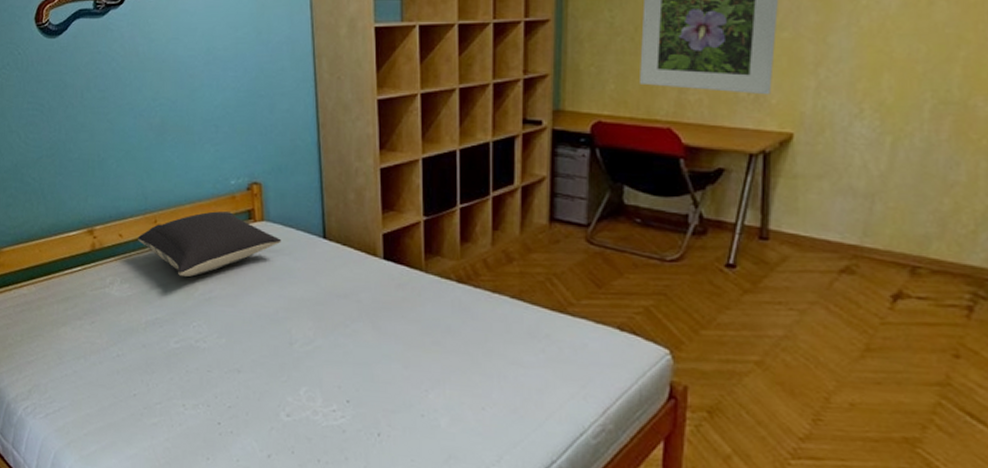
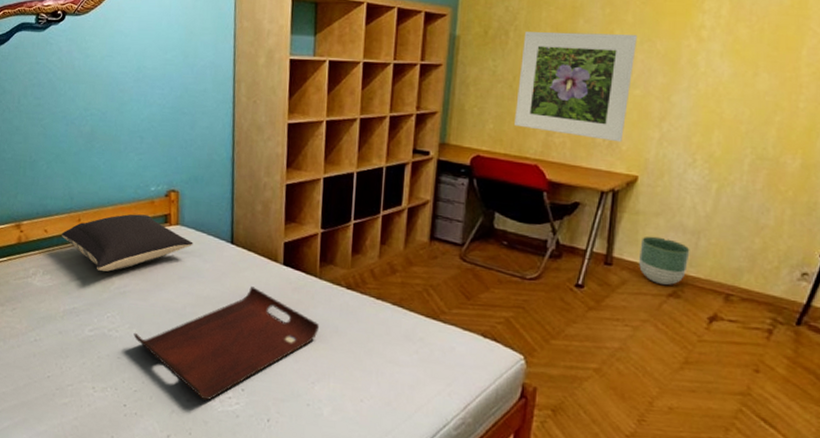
serving tray: none [223,285,428,415] -> present [133,286,319,401]
planter: none [801,203,864,259] -> present [639,236,690,285]

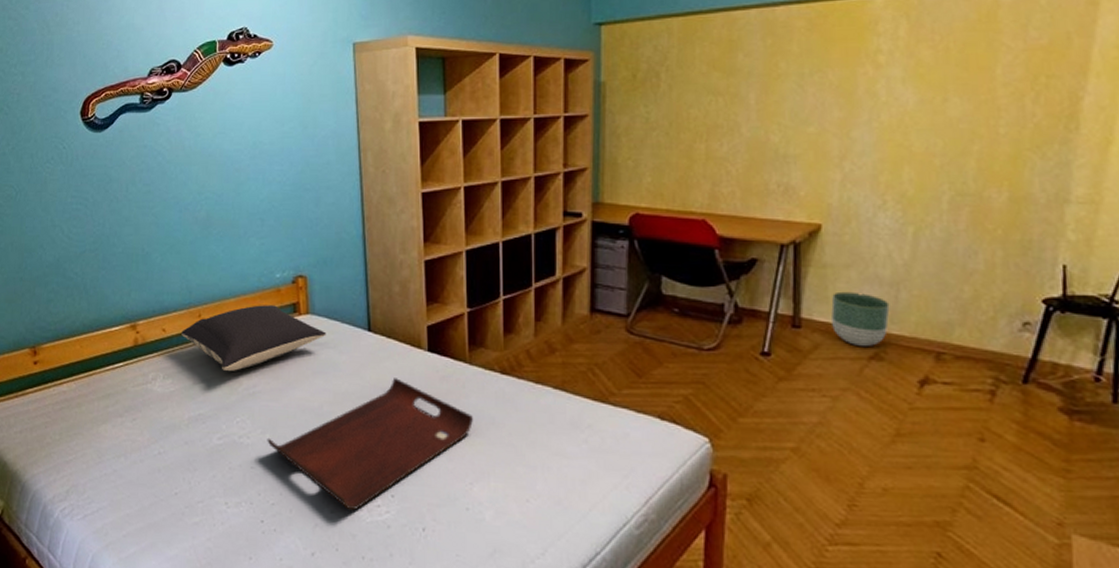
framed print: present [515,31,637,143] -> none [675,66,806,188]

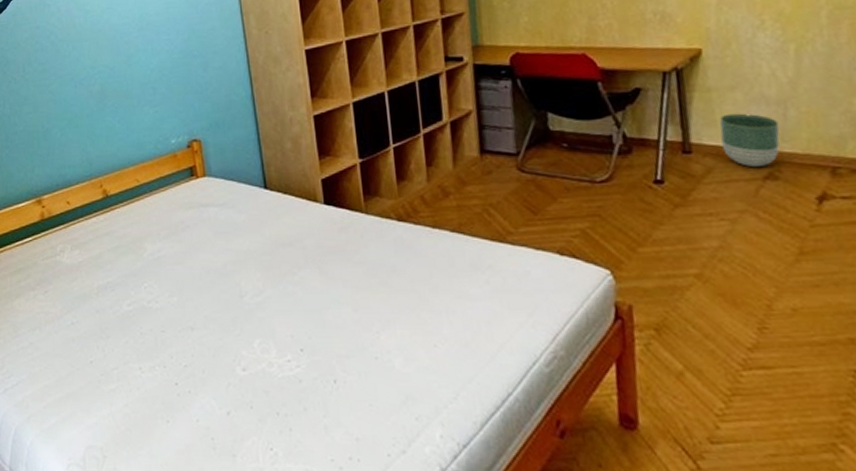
pillow: present [181,305,326,371] -> none [85,170,224,238]
serving tray: present [267,378,473,511] -> none [175,233,374,367]

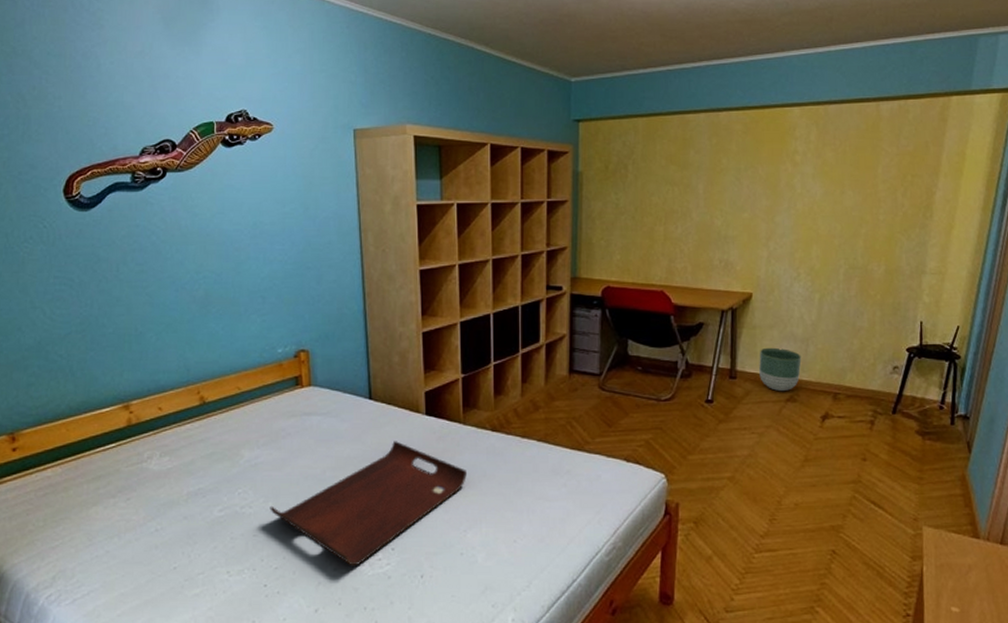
serving tray: none [175,233,374,367] -> present [270,441,467,566]

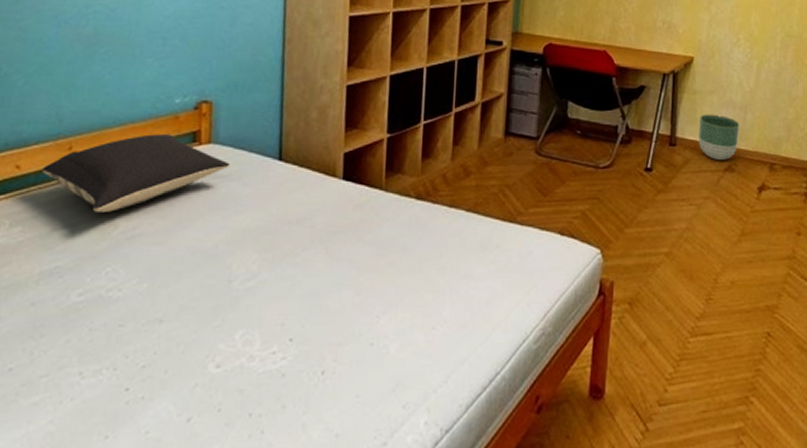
pillow: none [179,379,329,445] -> present [42,134,230,212]
serving tray: present [270,441,467,566] -> none [143,210,385,362]

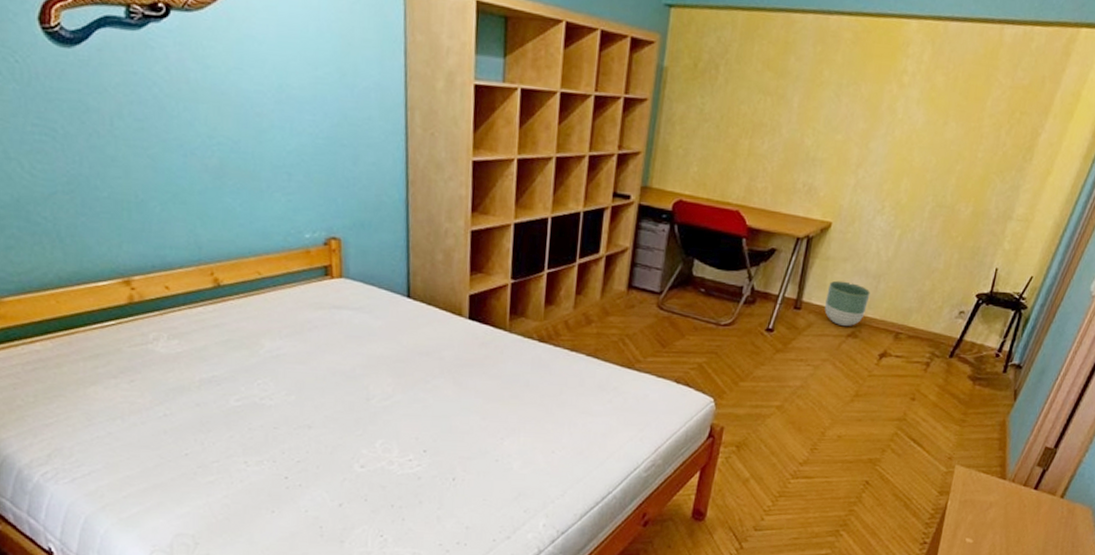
pillow: present [42,134,230,212] -> none [190,265,362,333]

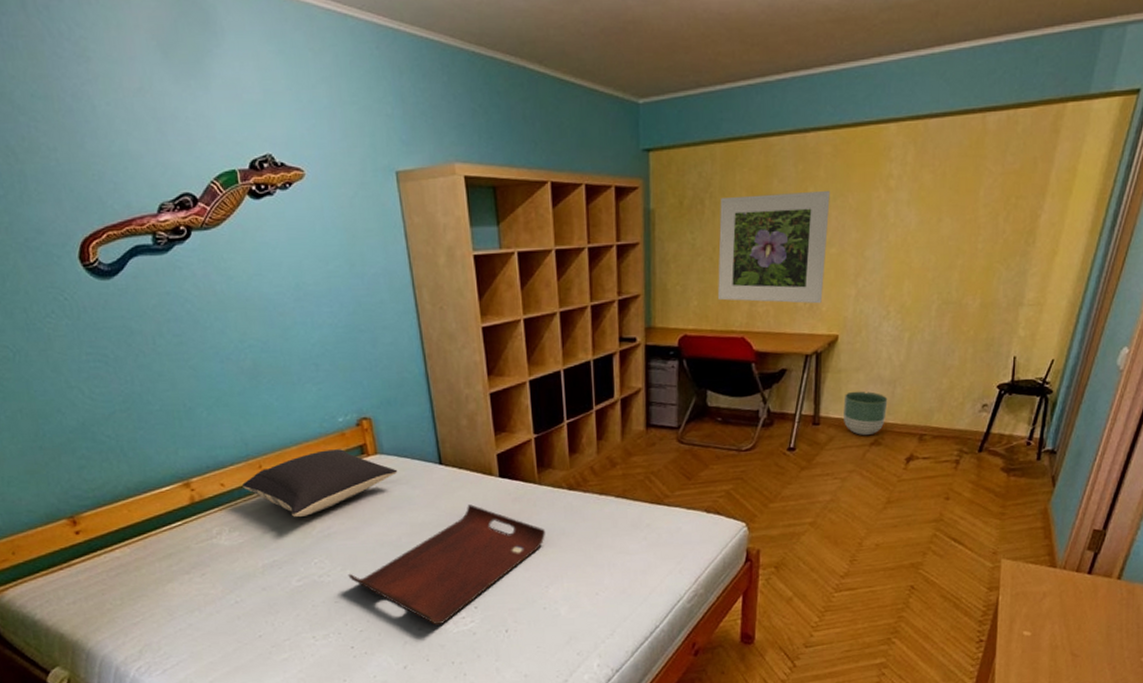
pillow: none [190,265,362,333] -> present [242,449,398,517]
serving tray: none [292,343,509,465] -> present [348,504,545,626]
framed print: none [719,67,844,189] -> present [718,191,830,304]

